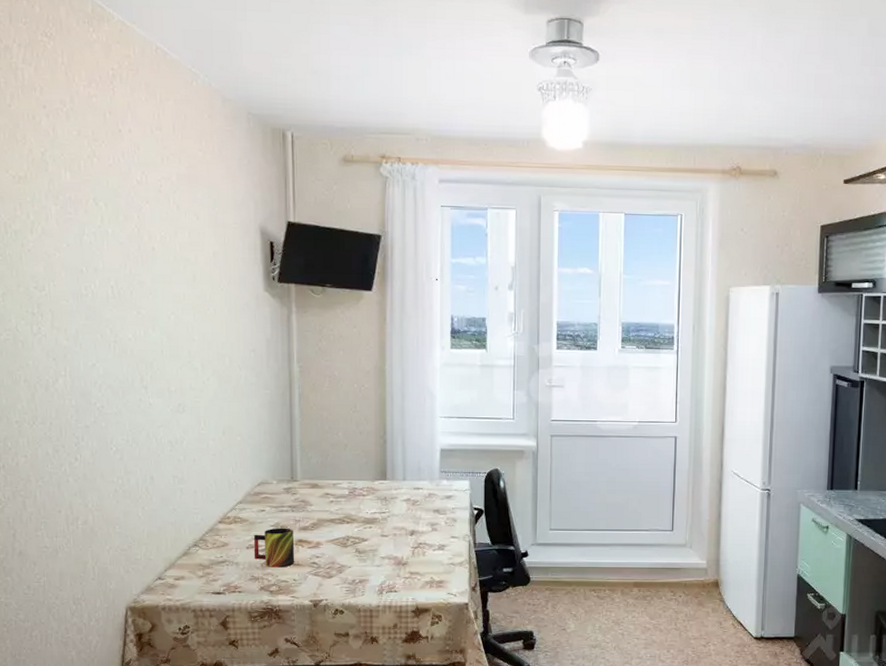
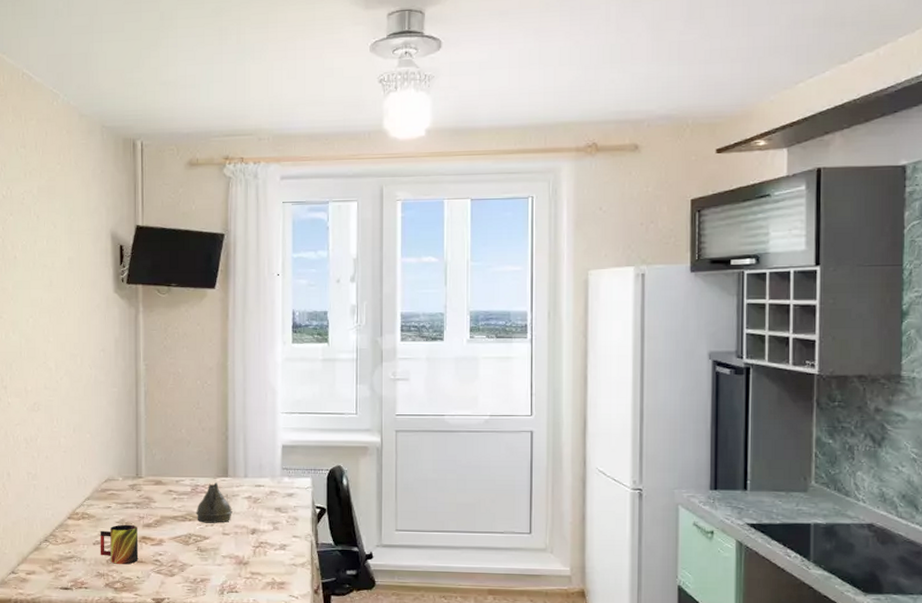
teapot: none [354,485,391,525] -> present [196,482,232,523]

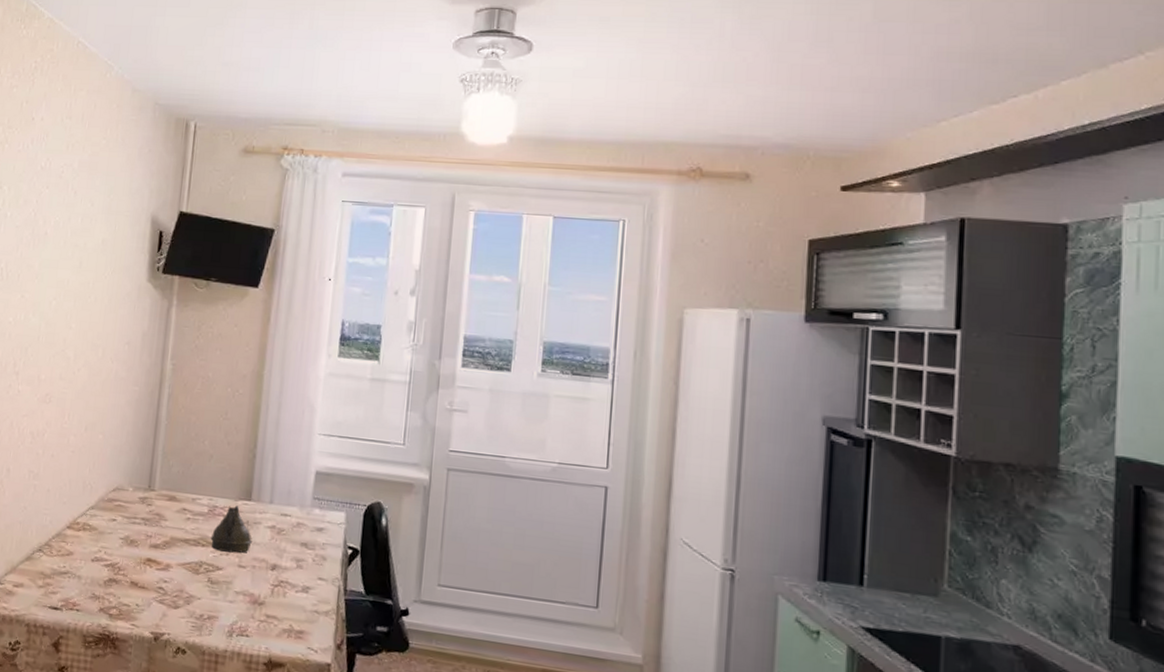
mug: present [100,524,139,564] -> none [97,541,143,588]

